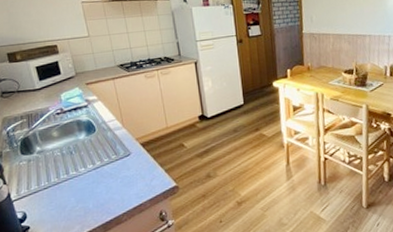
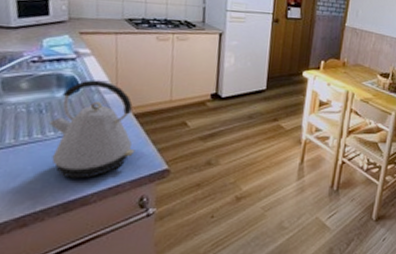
kettle: none [78,120,148,204] -> present [48,80,135,179]

